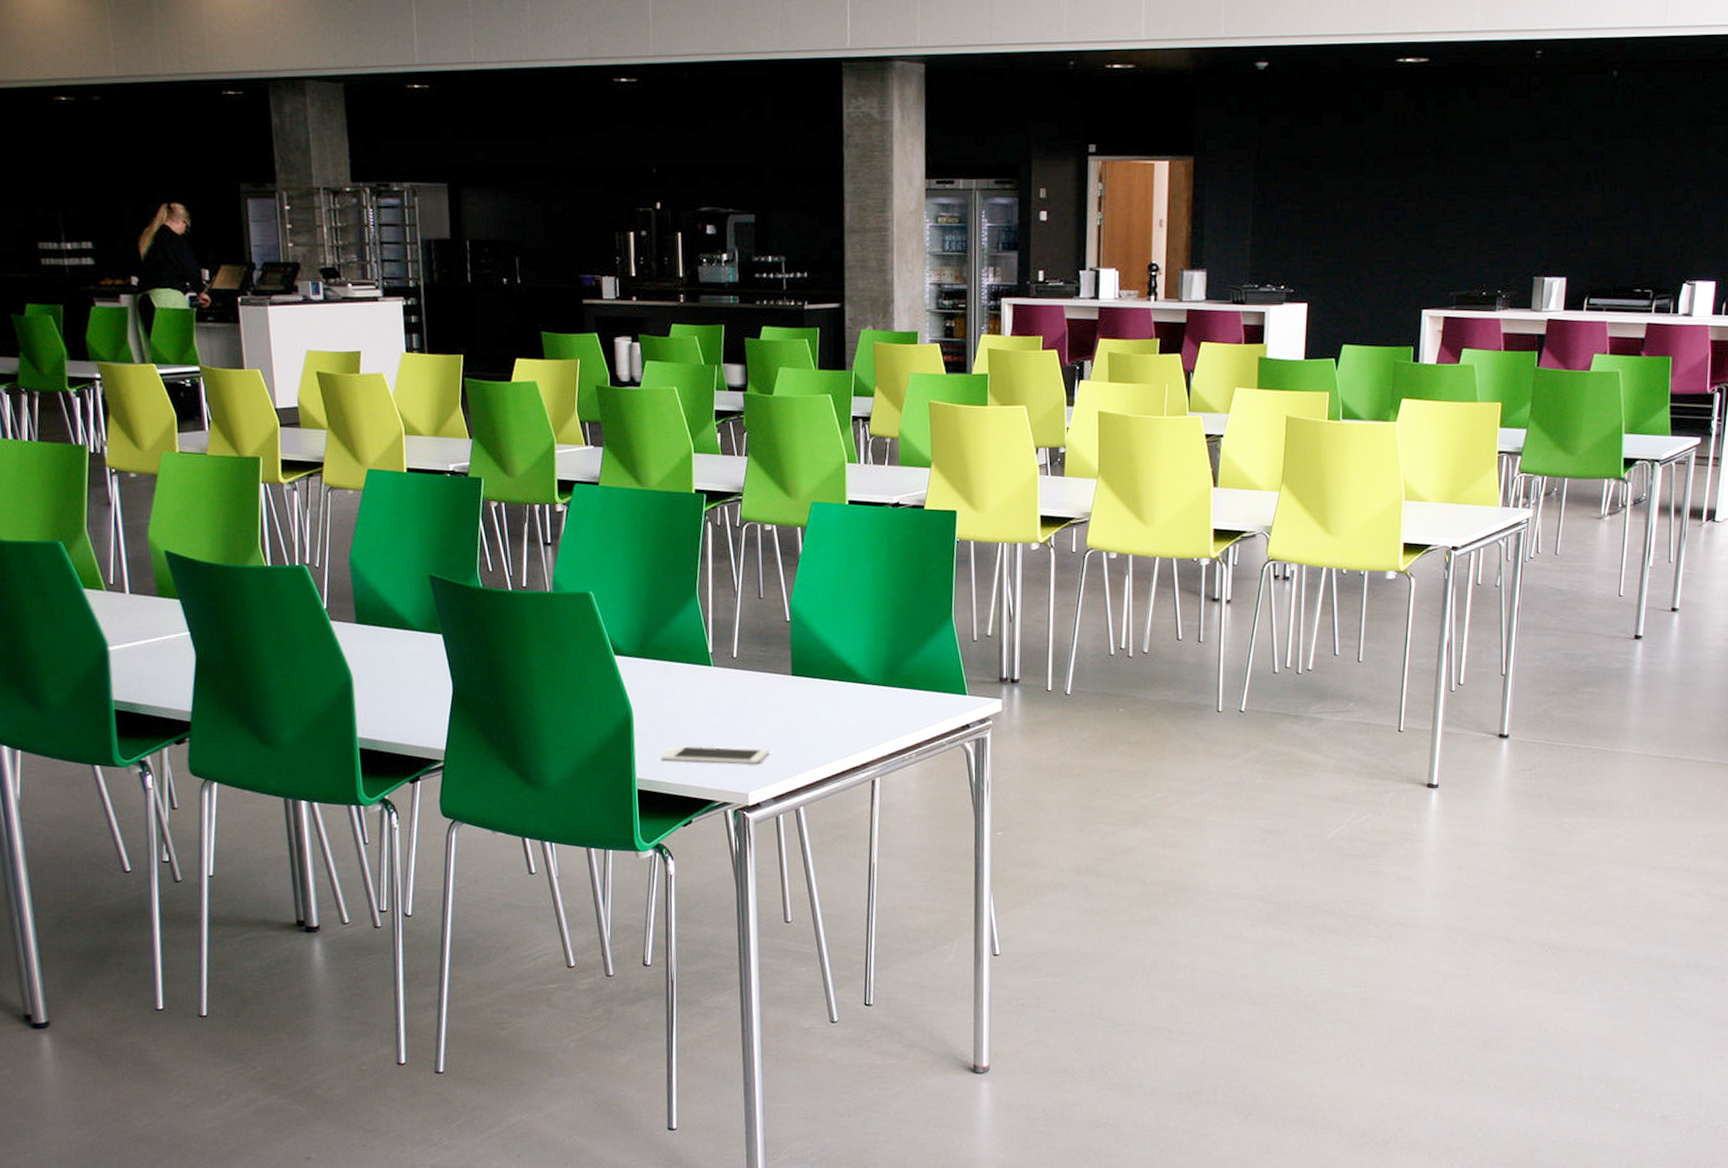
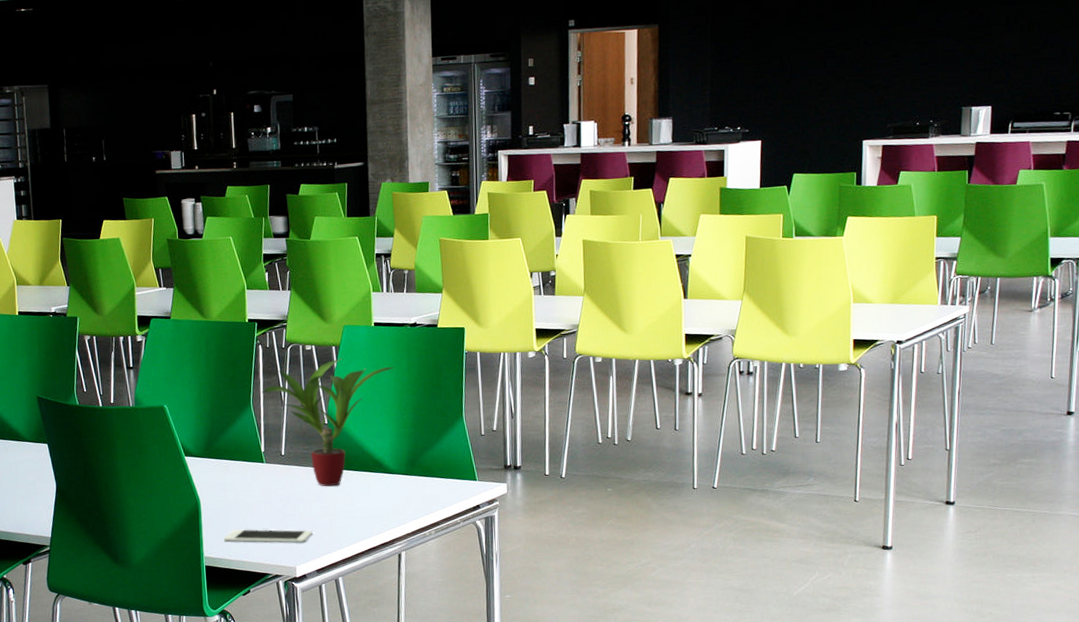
potted plant: none [711,541,872,698] -> present [262,358,395,487]

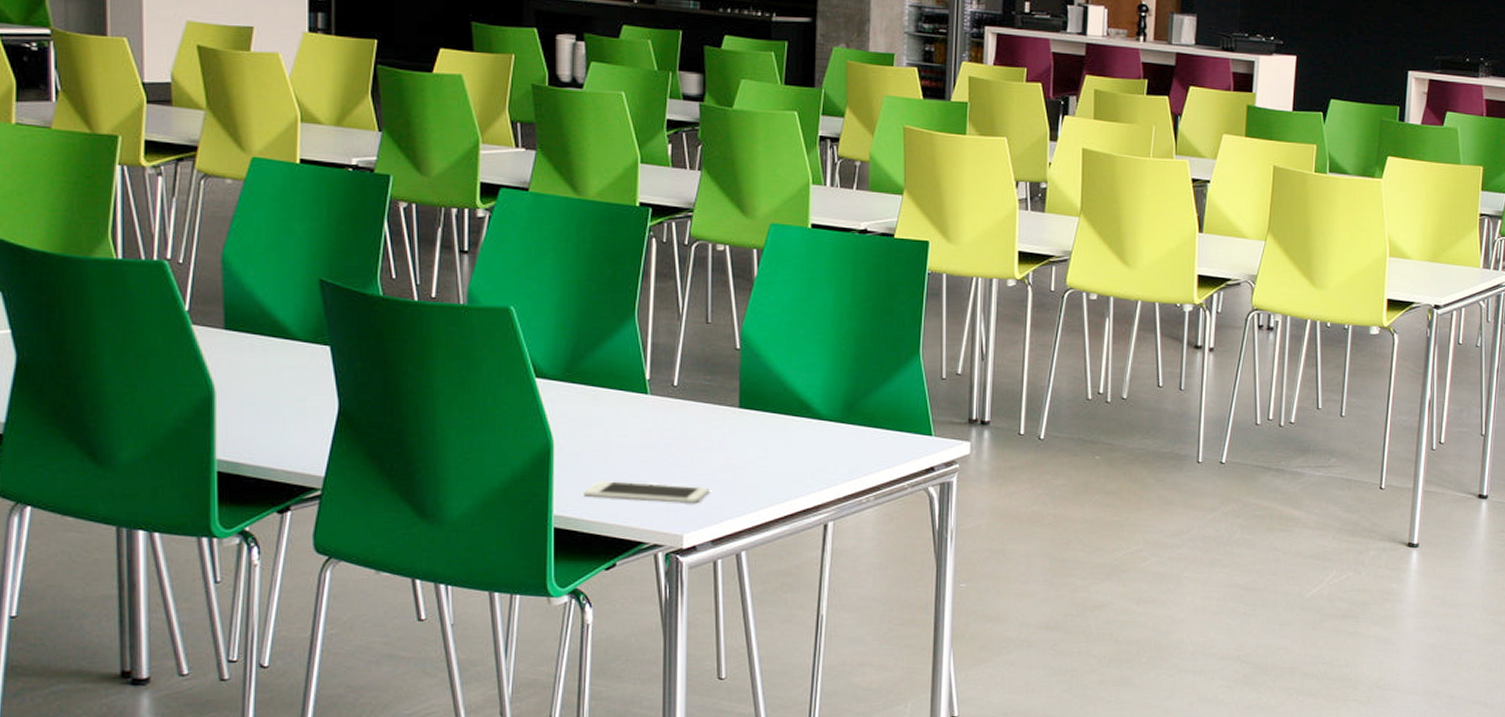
potted plant: present [262,358,395,487] -> none [652,265,835,432]

